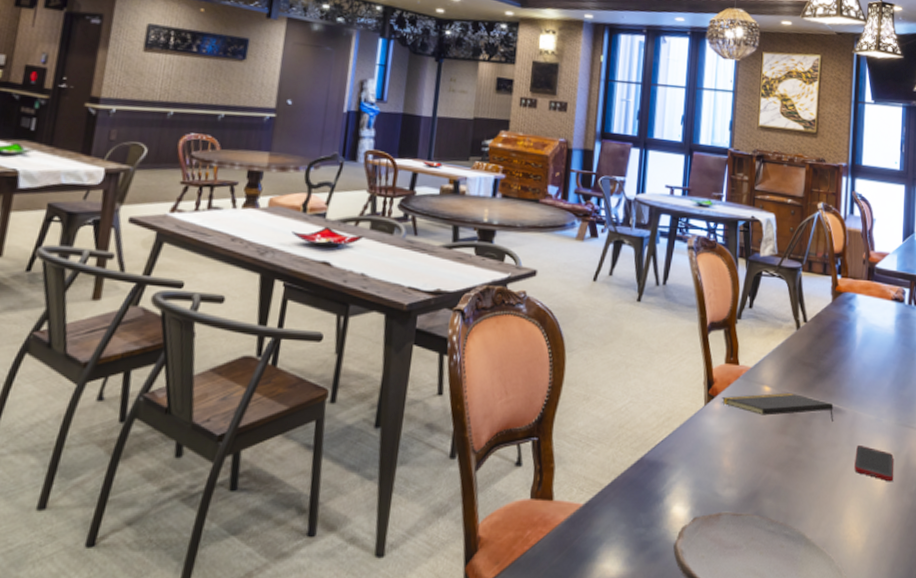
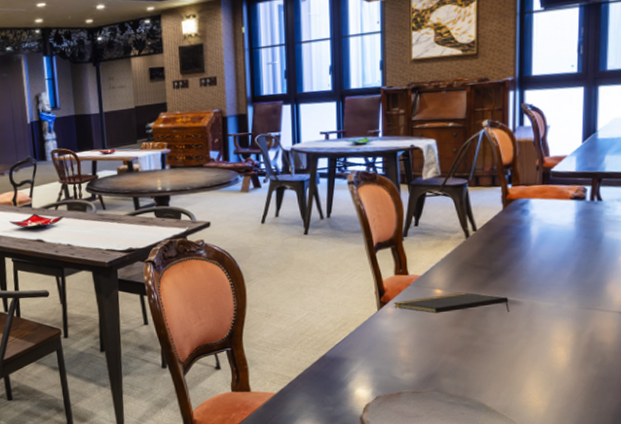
cell phone: present [854,444,894,482] -> none [534,328,577,357]

